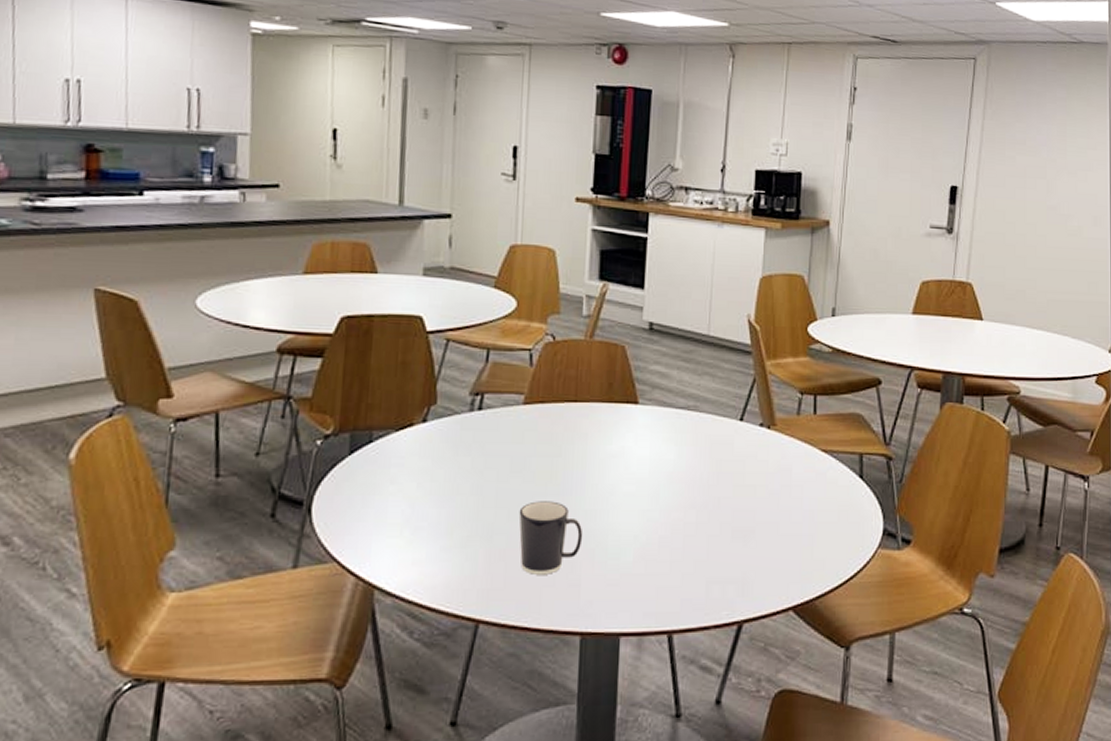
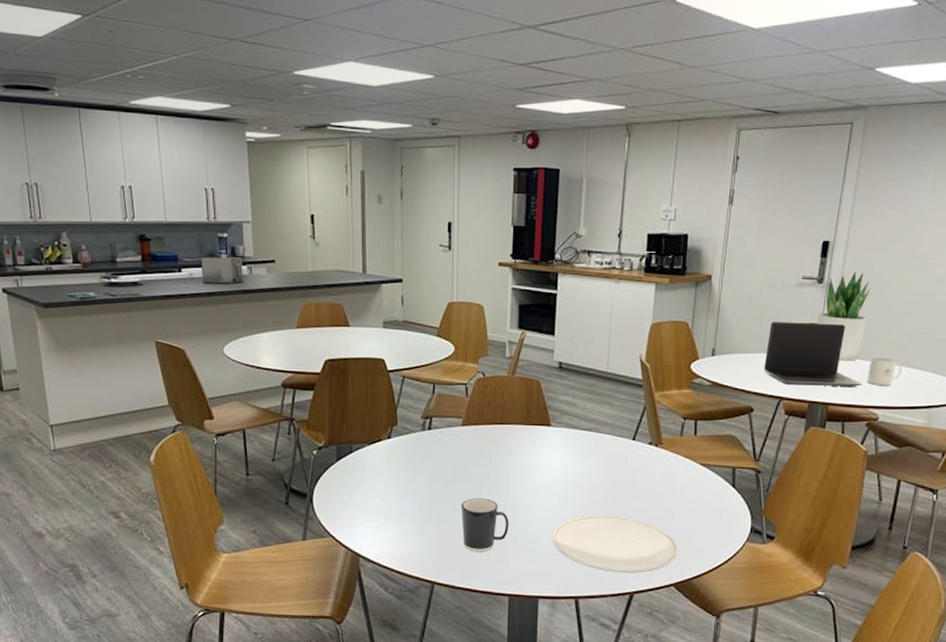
toaster: none [172,177,234,215] -> present [200,257,244,285]
plate: none [639,519,797,596] -> present [552,515,678,574]
laptop computer: none [891,277,1001,354] -> present [764,322,863,387]
planter: none [948,222,1004,325] -> present [817,272,871,362]
mug: none [1006,319,1043,354] -> present [868,356,903,386]

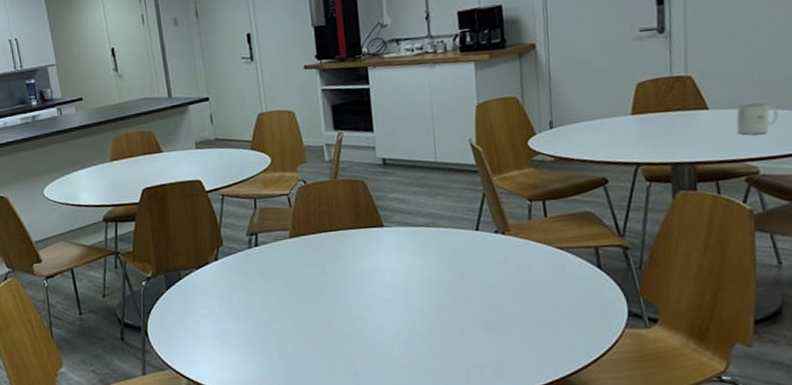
toaster: present [200,257,244,285] -> none [12,100,55,131]
mug: present [461,498,510,552] -> none [300,311,355,370]
plate: present [552,515,678,574] -> none [403,315,548,377]
laptop computer: present [764,322,863,387] -> none [611,74,733,148]
planter: present [817,272,871,362] -> none [665,13,725,115]

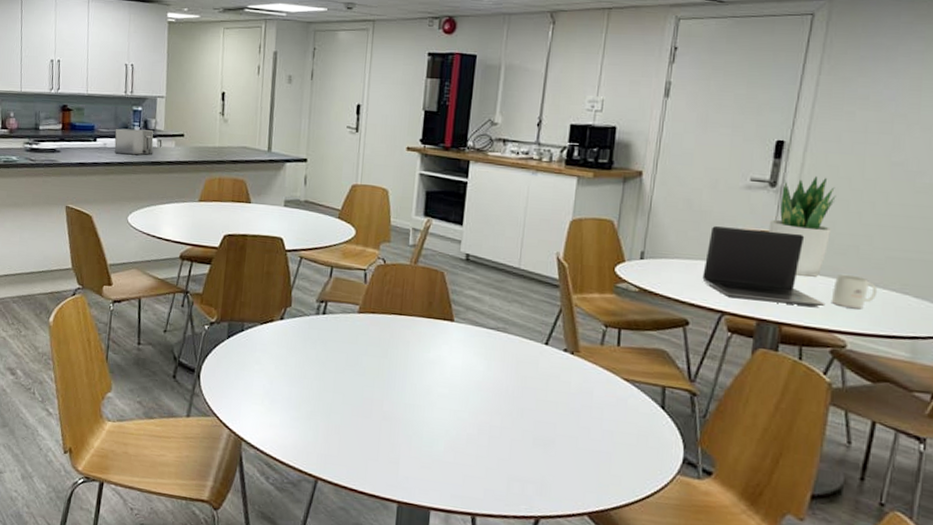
toaster: none [12,100,55,131] -> present [114,128,154,156]
laptop computer: none [611,74,733,148] -> present [702,226,826,307]
planter: none [665,13,725,115] -> present [768,176,836,278]

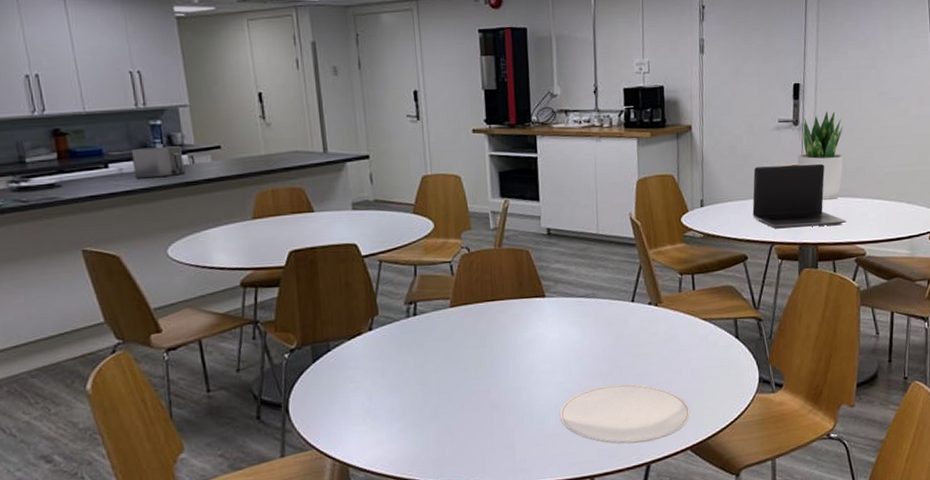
plate: none [449,423,595,495] -> present [559,384,691,444]
mug: present [832,274,878,309] -> none [850,192,882,221]

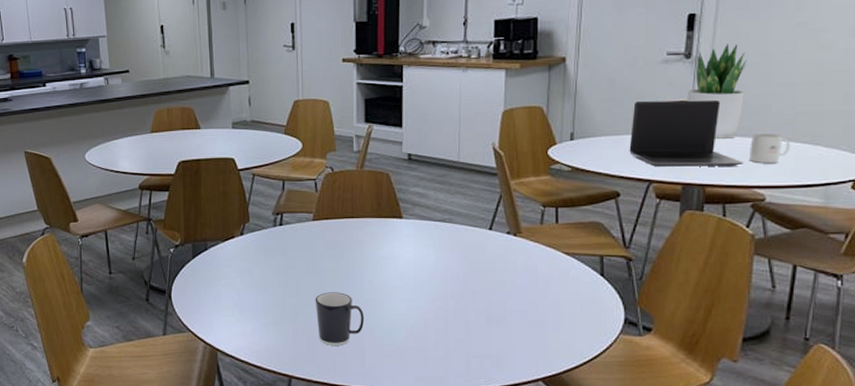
toaster: present [130,146,186,179] -> none [62,70,102,96]
mug: none [457,383,513,443] -> present [315,292,365,346]
plate: present [559,384,691,444] -> none [409,307,545,368]
mug: none [850,192,882,221] -> present [750,132,791,164]

